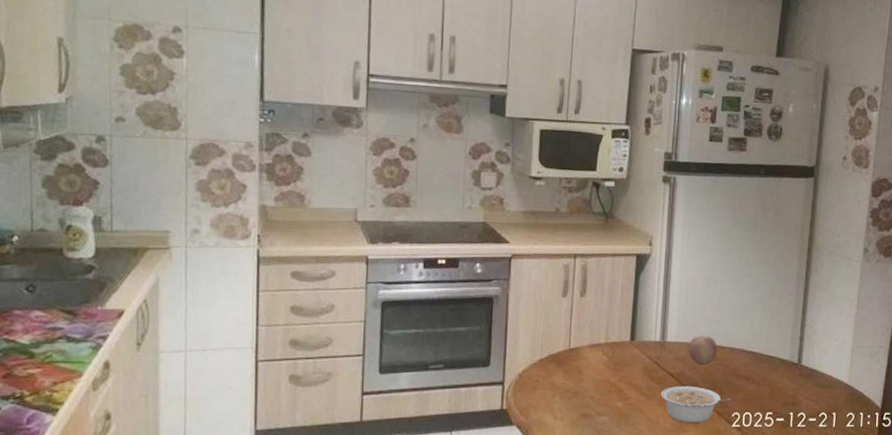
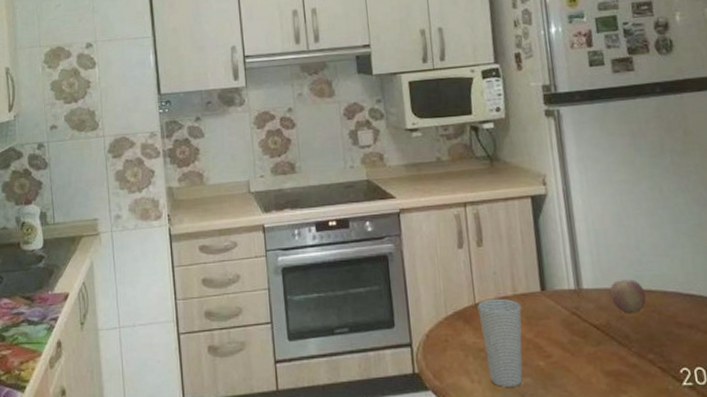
cup: none [571,345,611,424] -> present [477,298,523,387]
legume: present [660,385,732,423] -> none [587,338,676,382]

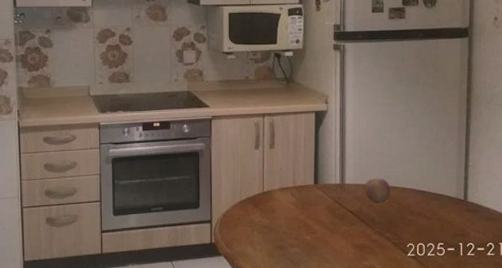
cup: present [477,298,523,387] -> none [265,189,298,254]

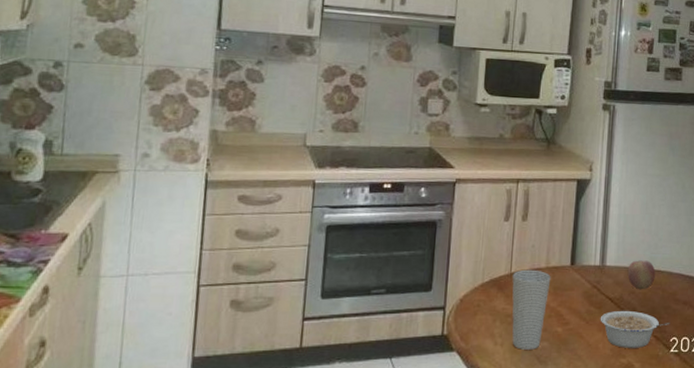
cup: none [265,189,298,254] -> present [512,269,551,350]
legume: none [343,221,407,253] -> present [600,310,670,348]

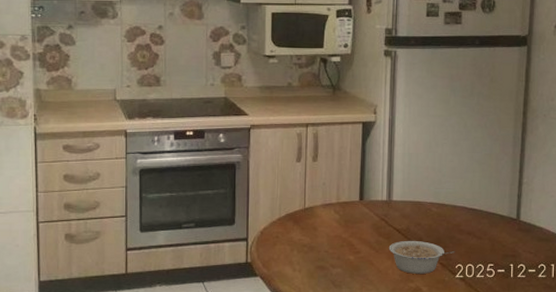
cup: present [512,269,551,350] -> none [306,205,342,275]
fruit: present [627,260,655,290] -> none [413,195,440,222]

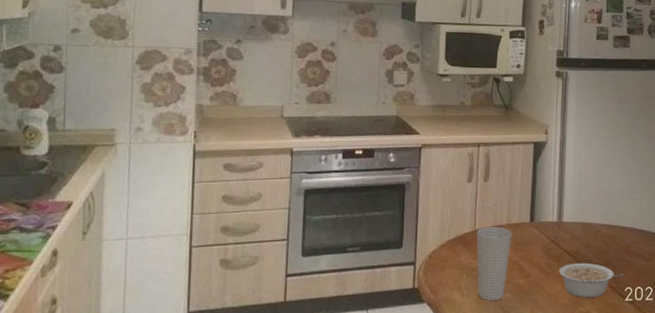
cup: none [306,205,342,275] -> present [476,226,512,301]

